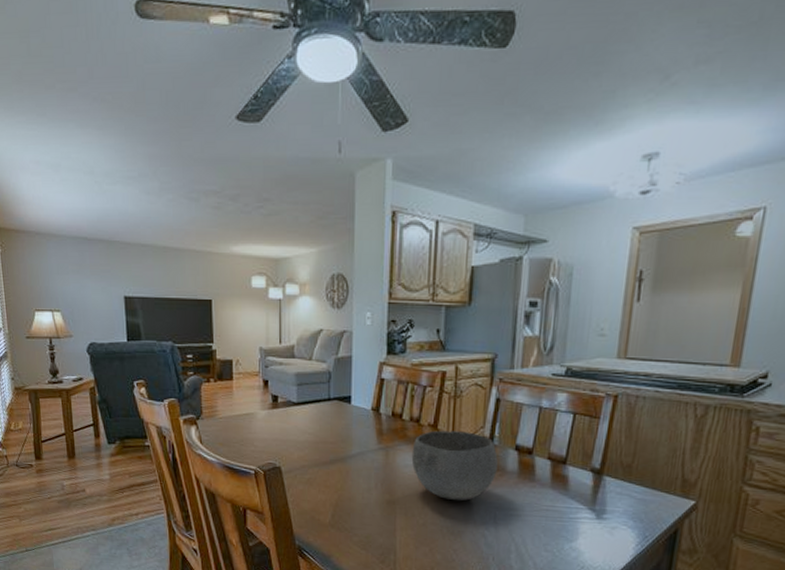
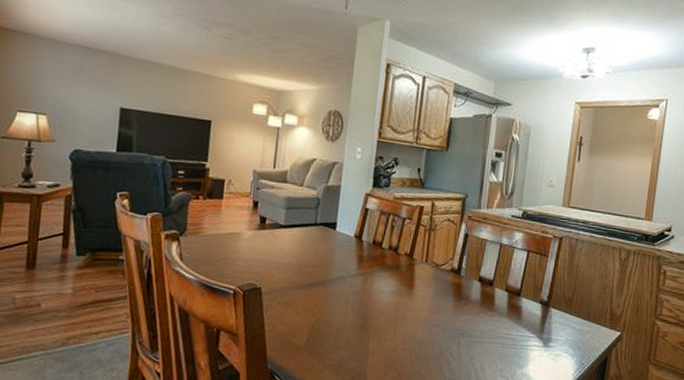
bowl: present [411,430,498,501] -> none [387,260,464,328]

